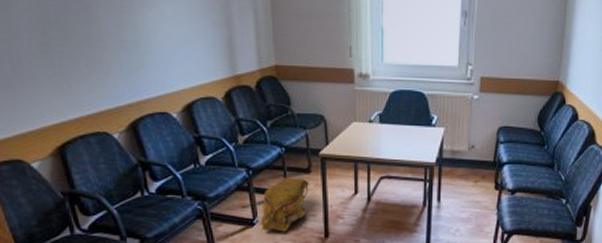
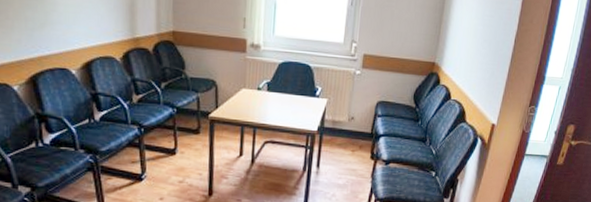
backpack: present [260,177,309,232] -> none [148,136,197,188]

